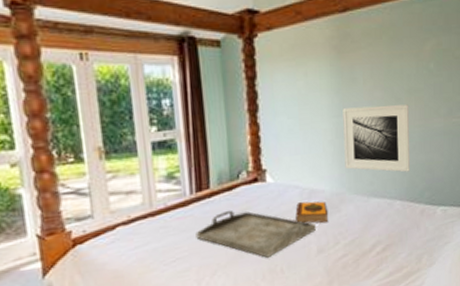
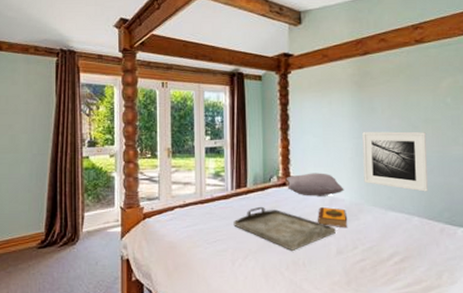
pillow: none [257,161,324,192] -> present [286,173,344,196]

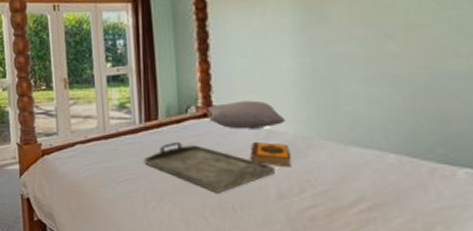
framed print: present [362,131,429,192] -> none [310,42,412,121]

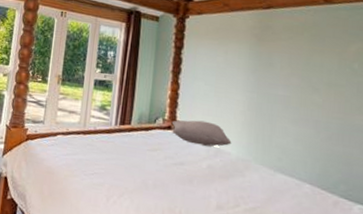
serving tray: present [144,141,275,193] -> none [113,146,218,197]
hardback book: present [250,141,292,168] -> none [200,156,232,184]

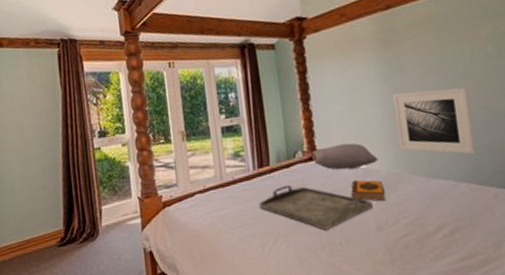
serving tray: none [113,146,218,197] -> present [259,184,373,230]
hardback book: none [200,156,232,184] -> present [351,179,386,202]
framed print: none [254,86,328,159] -> present [393,87,476,154]

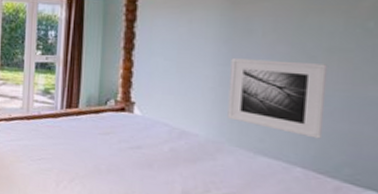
serving tray: present [259,184,373,230] -> none [61,129,183,182]
pillow: present [311,143,378,170] -> none [125,100,199,129]
hardback book: present [351,179,386,202] -> none [161,139,200,168]

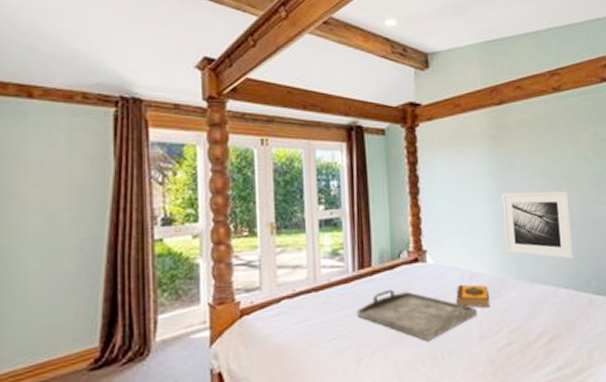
serving tray: none [61,129,183,182] -> present [356,289,477,341]
hardback book: none [161,139,200,168] -> present [456,284,491,308]

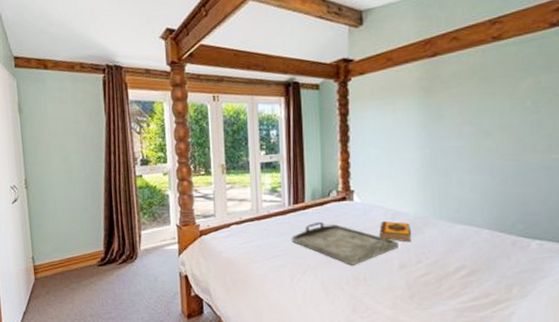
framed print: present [501,191,575,259] -> none [429,139,501,203]

